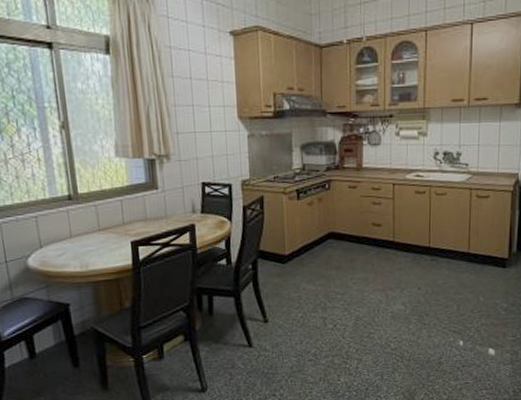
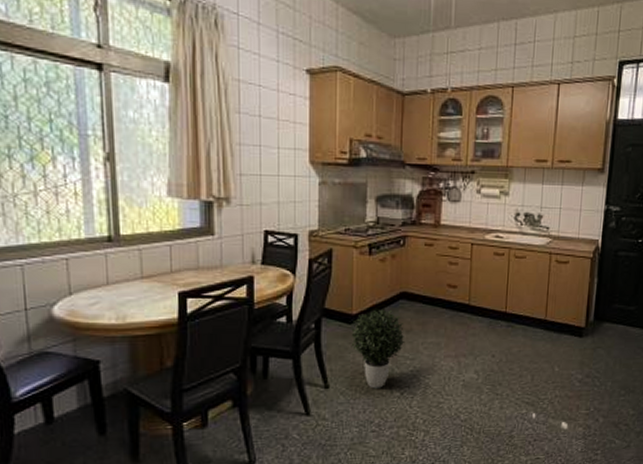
potted plant: none [285,249,335,322] -> present [351,309,405,389]

